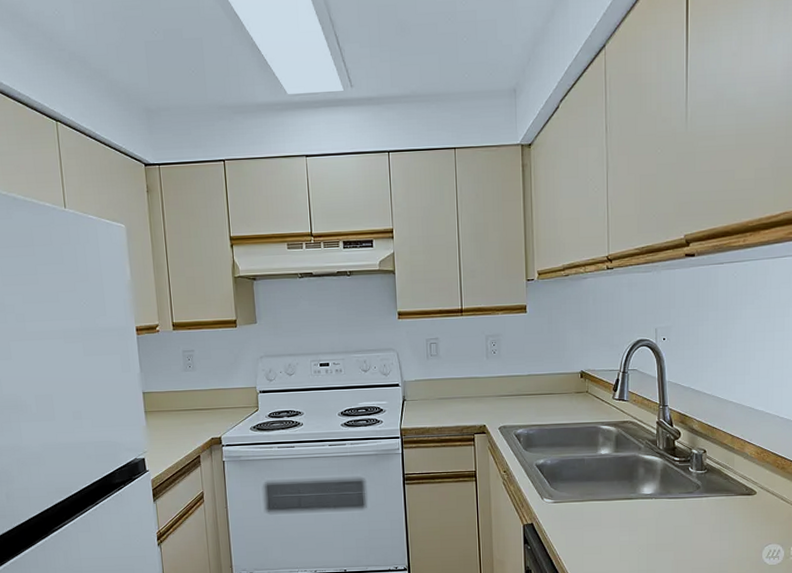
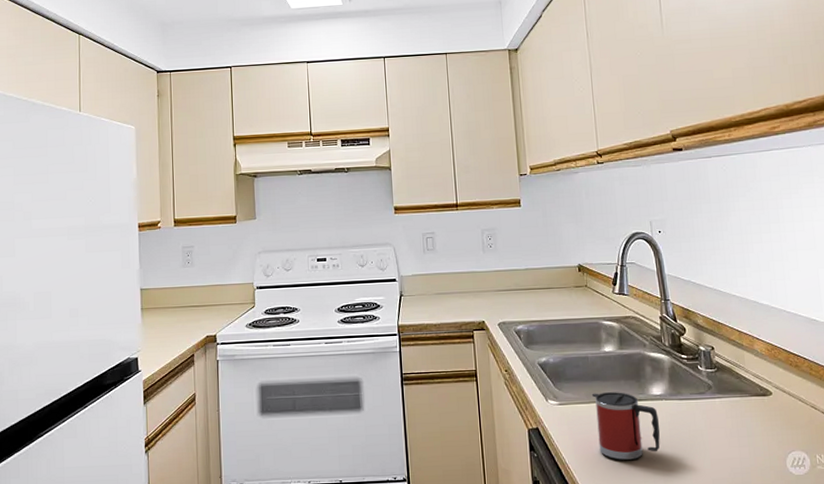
mug: none [585,491,648,552] -> present [591,392,660,460]

